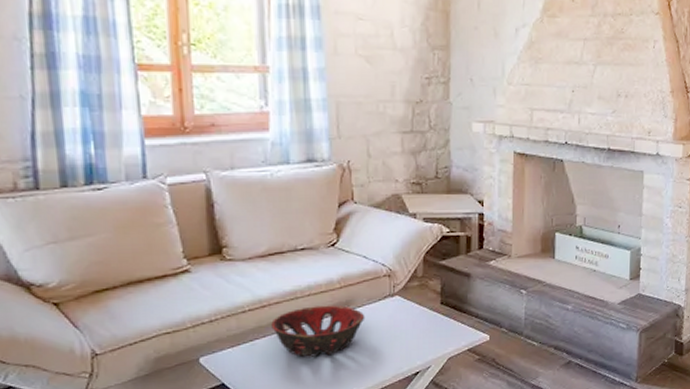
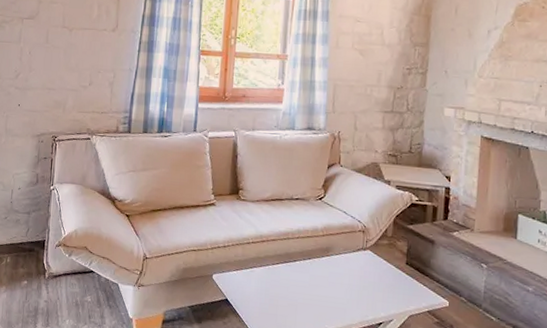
decorative bowl: present [271,305,365,357] -> none [267,247,341,292]

